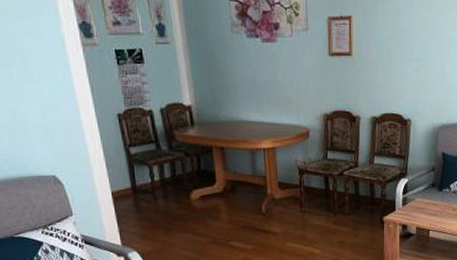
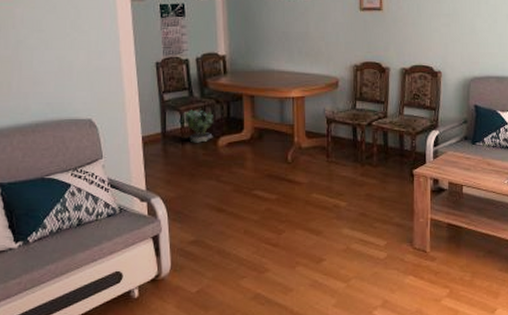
potted plant: none [150,163,185,197] -> present [180,109,213,143]

